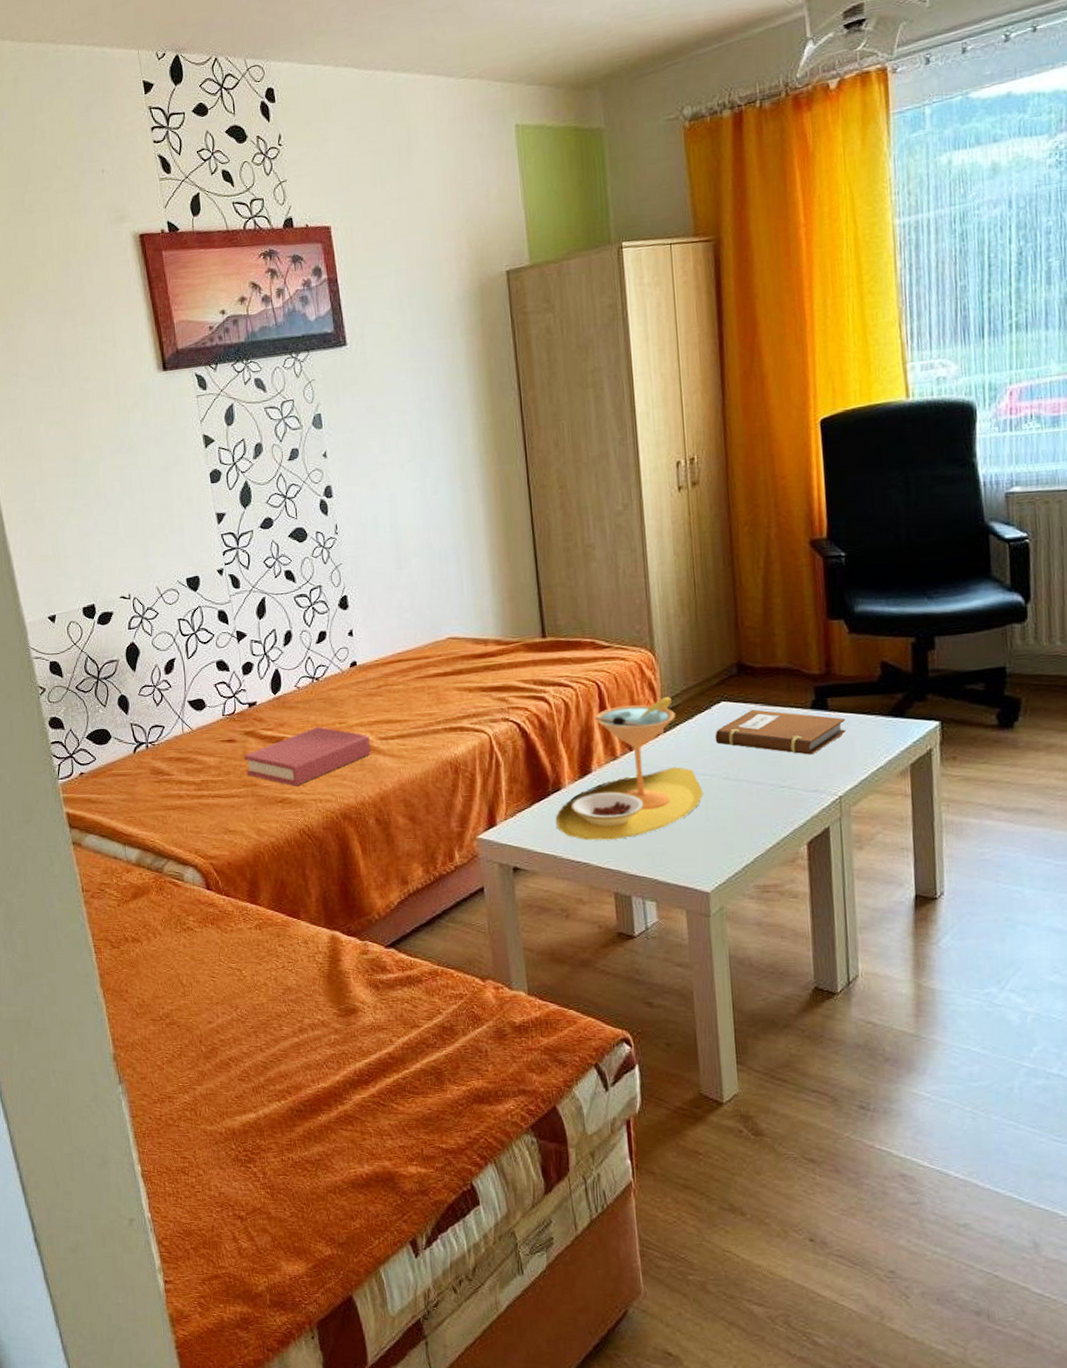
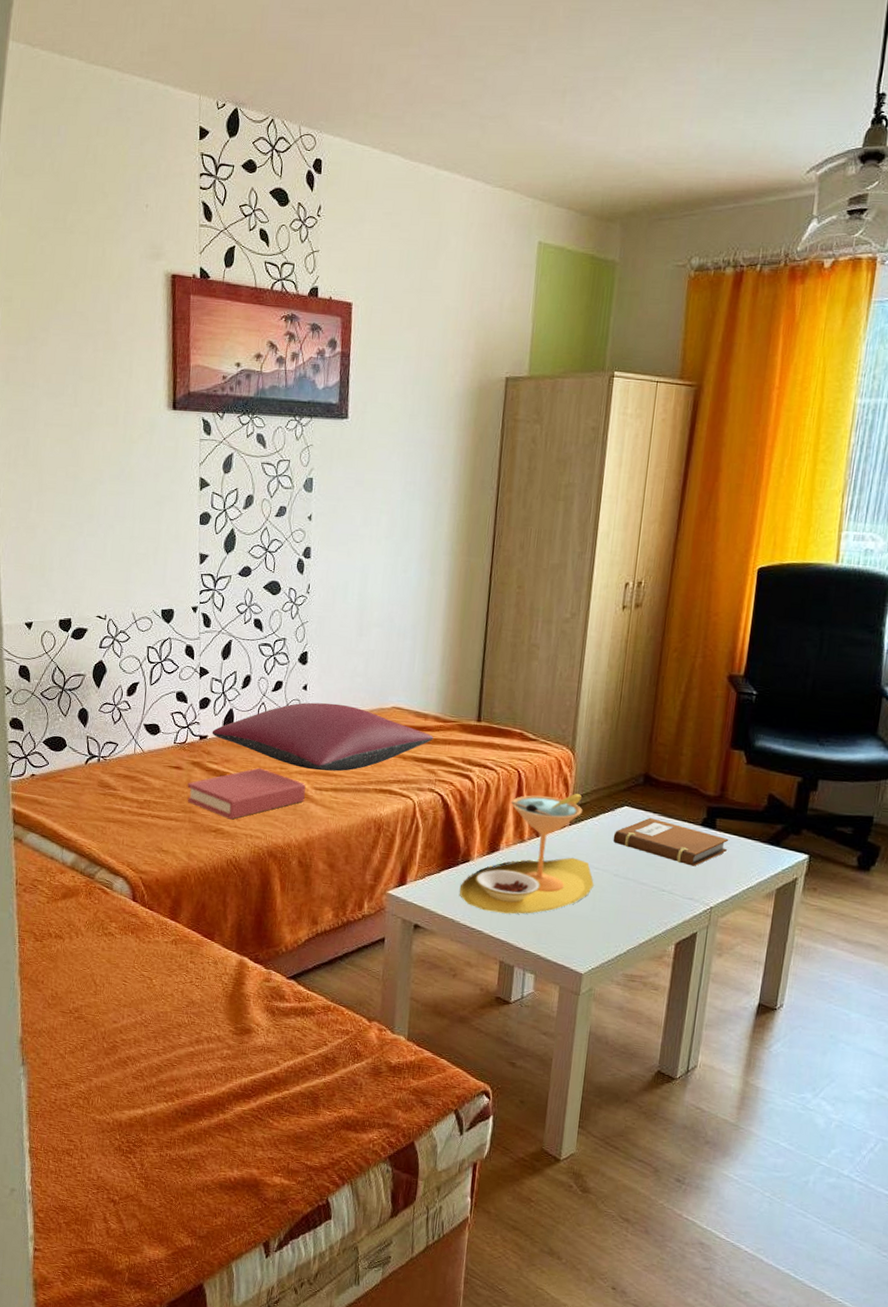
pillow: none [260,644,498,719] -> present [212,702,434,772]

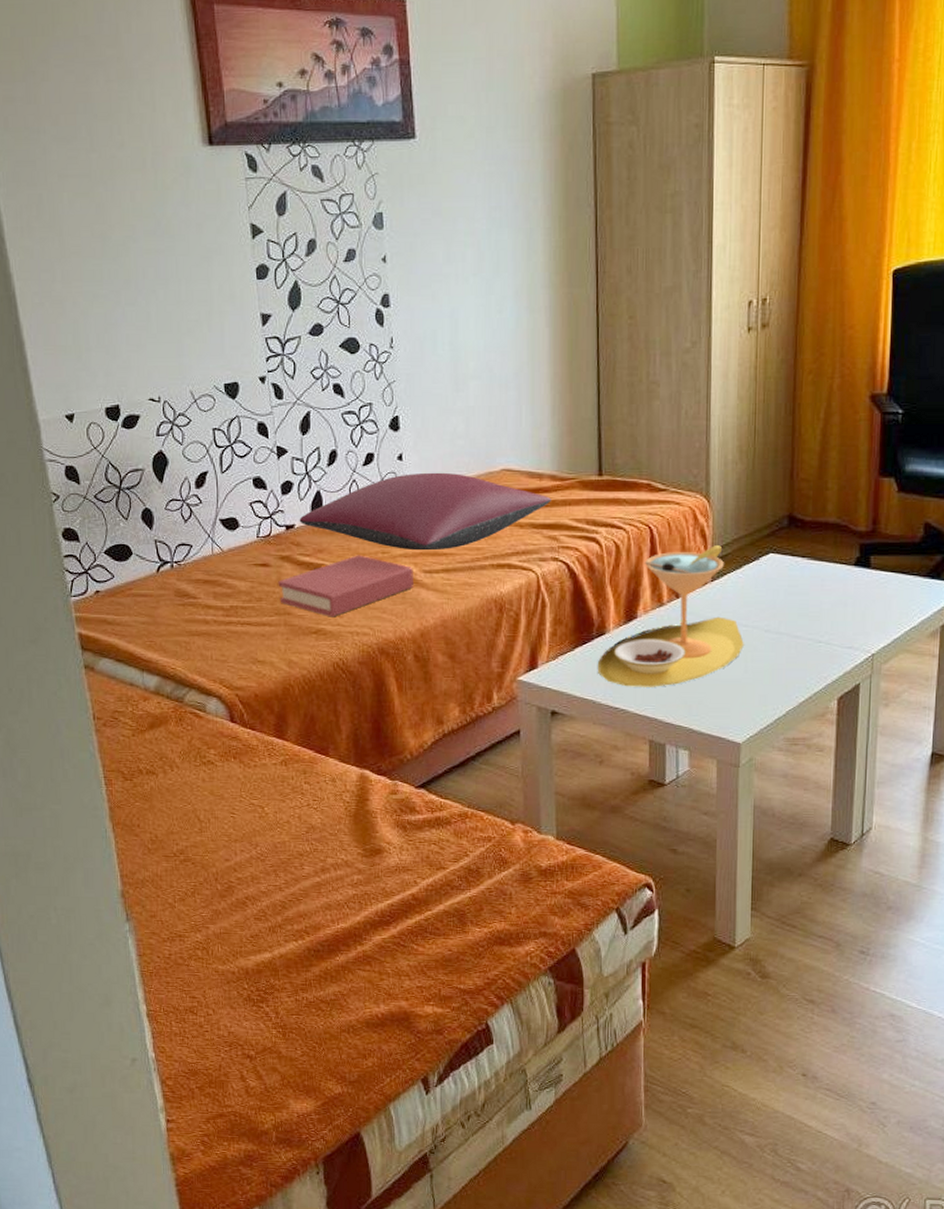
notebook: present [613,817,729,867] -> none [760,563,886,612]

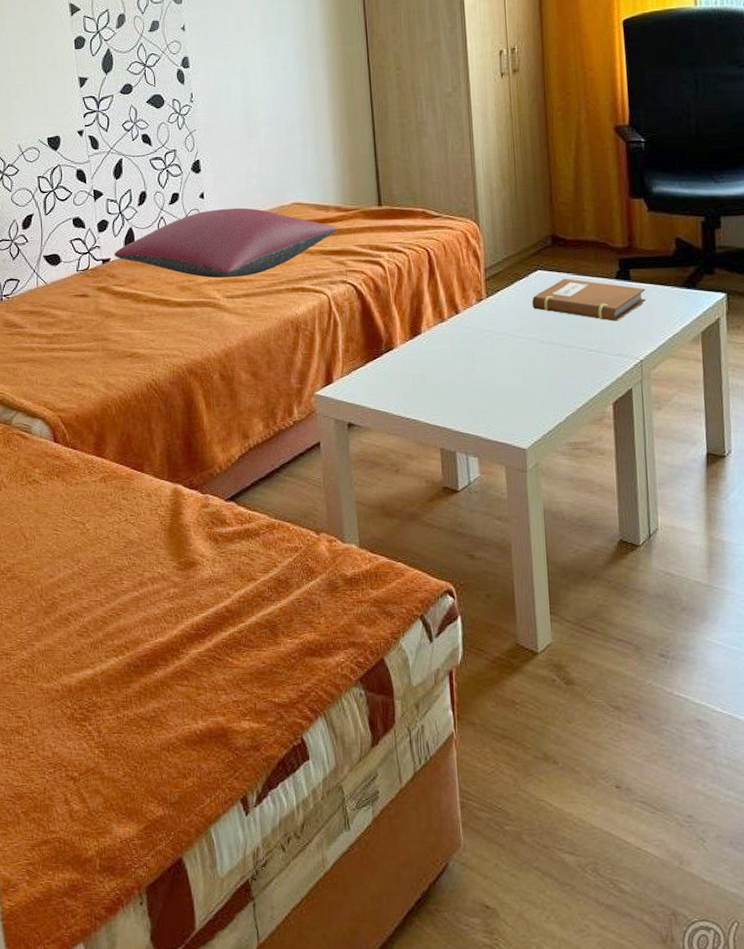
hardback book: present [278,555,413,617] -> none [96,284,217,342]
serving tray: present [598,545,744,687] -> none [388,265,521,398]
notebook: none [760,563,886,612] -> present [532,278,647,321]

